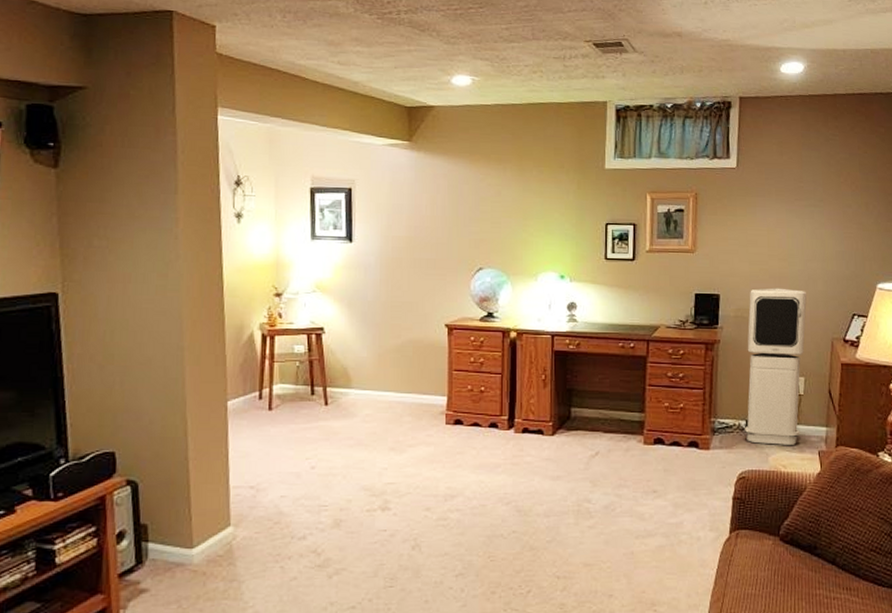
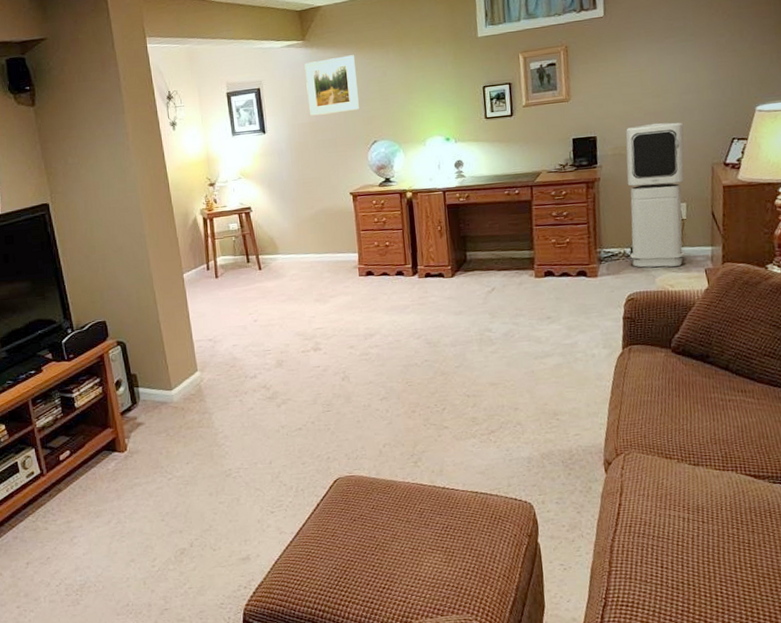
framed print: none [407,166,466,231] -> present [304,55,359,116]

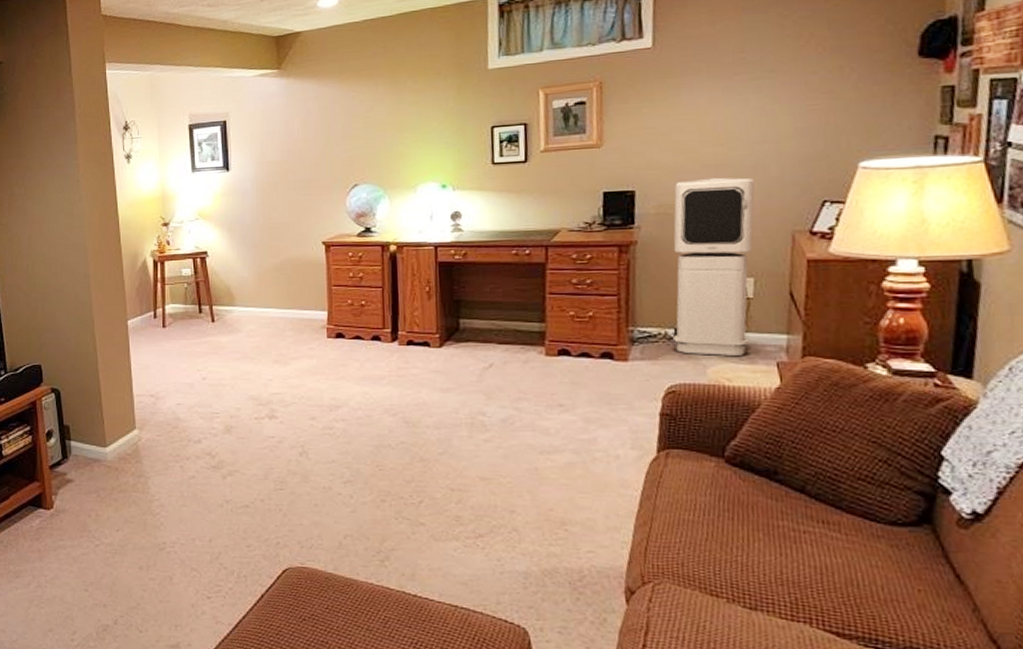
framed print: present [304,55,359,116] -> none [278,86,339,154]

